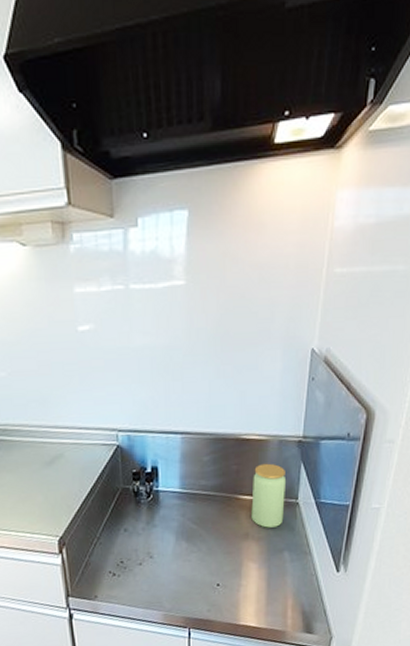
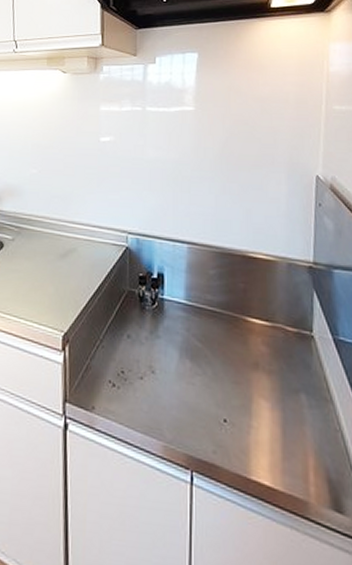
jar: present [251,463,287,528] -> none [260,286,299,361]

